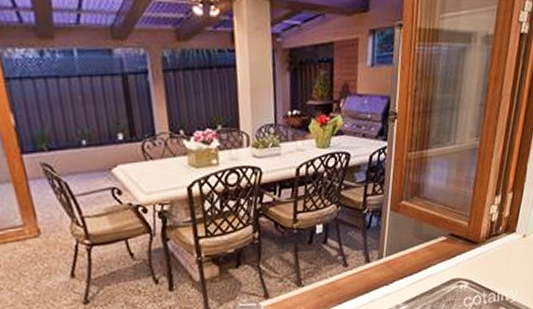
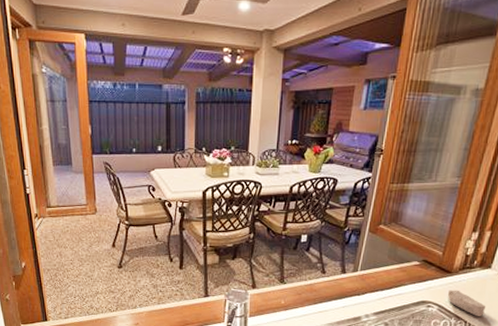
soap bar: none [476,261,514,286] -> present [447,289,486,316]

